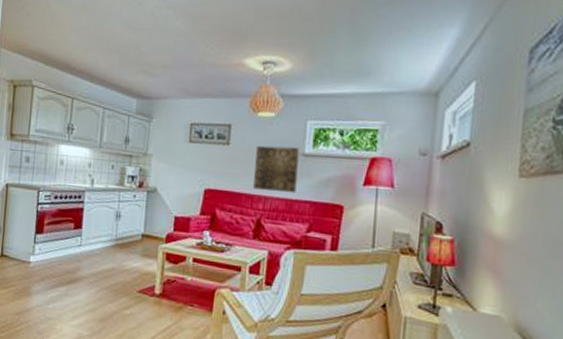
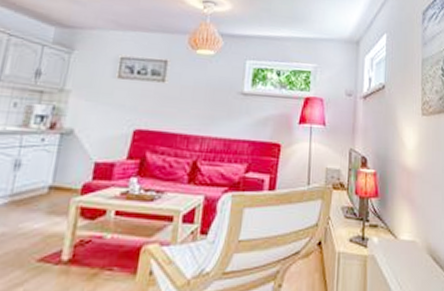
wall art: present [253,145,300,194] -> none [190,83,239,133]

